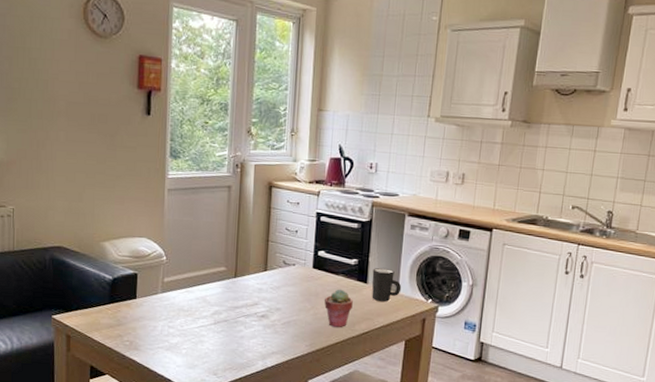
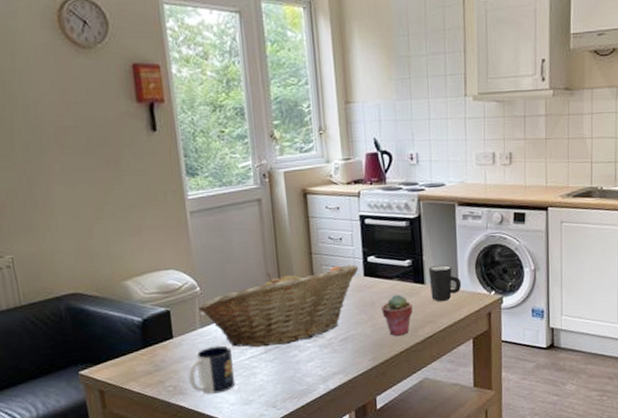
mug: none [144,311,185,354] -> present [188,345,236,394]
fruit basket: none [162,253,309,319] -> present [198,264,359,348]

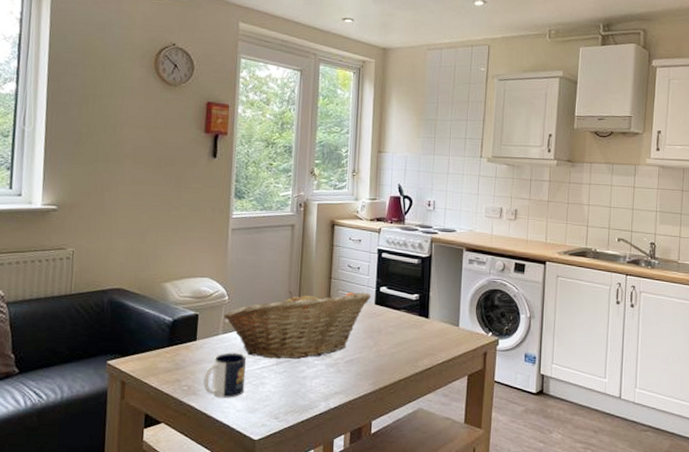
potted succulent: present [381,294,413,337] -> none [386,324,415,365]
mug: present [428,264,462,301] -> none [433,302,462,336]

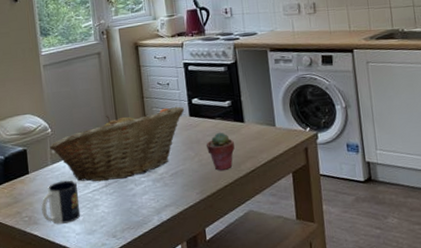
potted succulent: none [386,324,415,365] -> present [205,132,235,171]

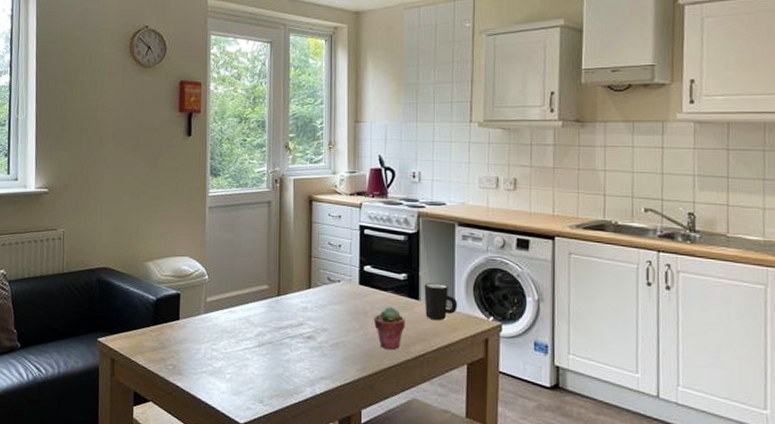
mug: present [41,180,81,224] -> none [188,333,229,379]
fruit basket: present [49,106,185,182] -> none [204,270,355,341]
mug: none [247,104,278,138] -> present [424,282,458,320]

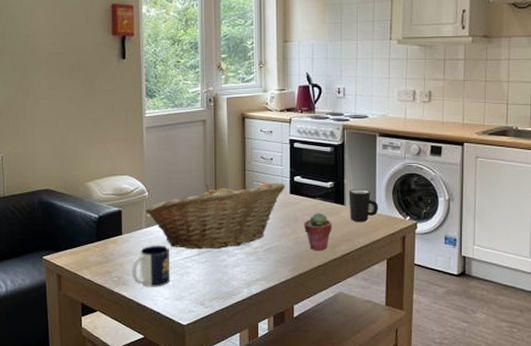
mug: none [188,333,229,379] -> present [132,245,171,287]
fruit basket: none [204,270,355,341] -> present [145,182,286,250]

